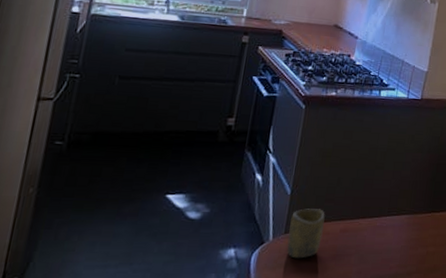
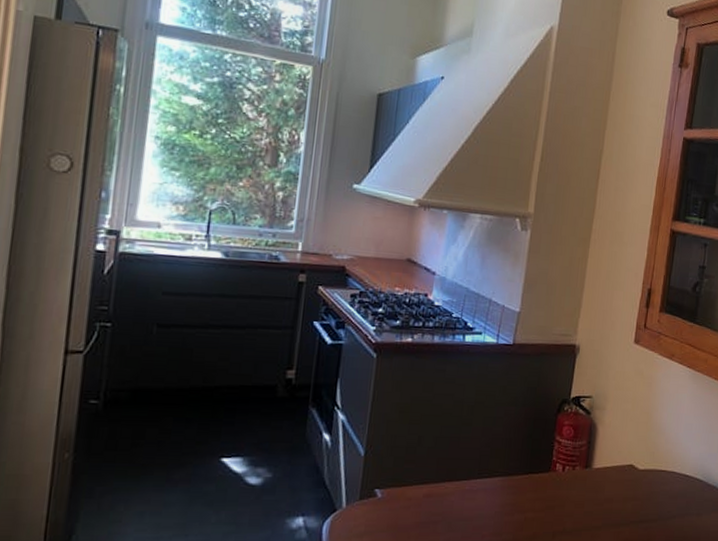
cup: present [287,208,325,259] -> none [363,471,406,527]

